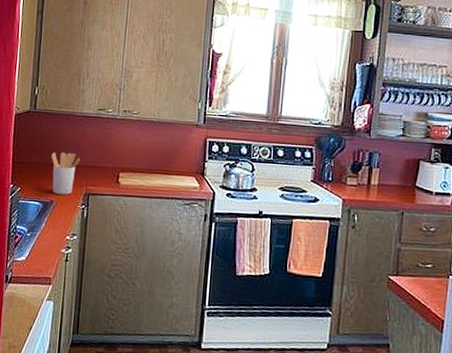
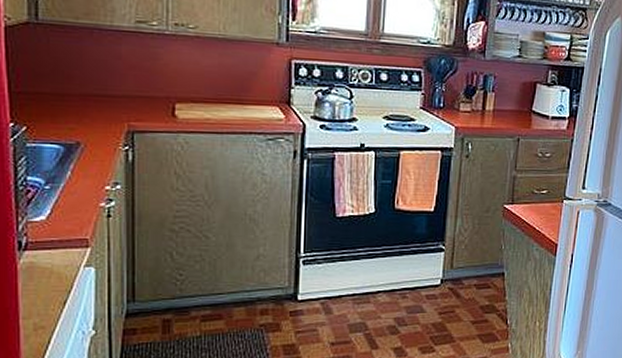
utensil holder: present [51,152,81,195] -> none [70,78,116,134]

